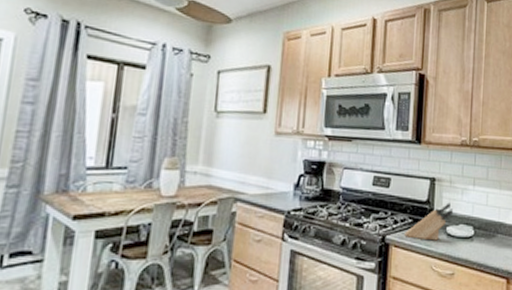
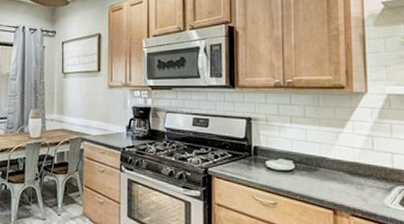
knife block: present [404,203,453,241] -> none [225,139,271,174]

